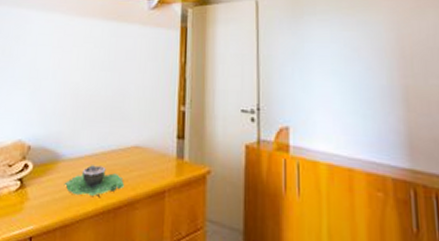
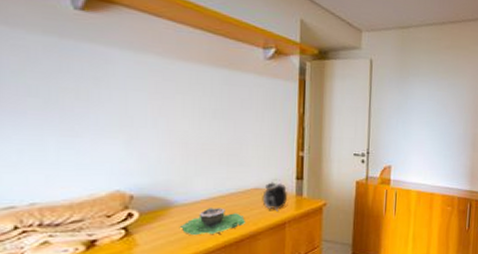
alarm clock: none [141,135,167,176] -> present [262,178,287,211]

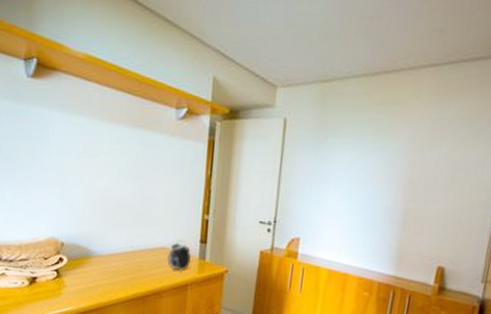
succulent planter: present [179,208,245,236] -> none [97,261,152,287]

